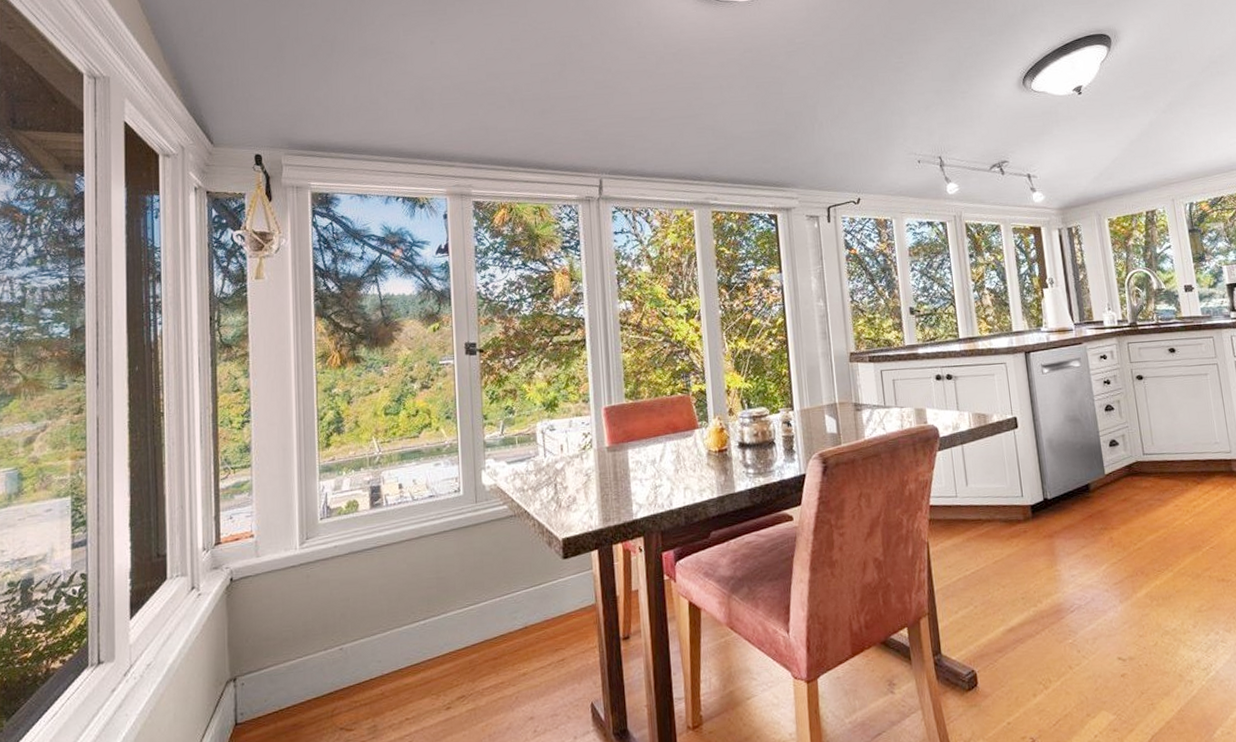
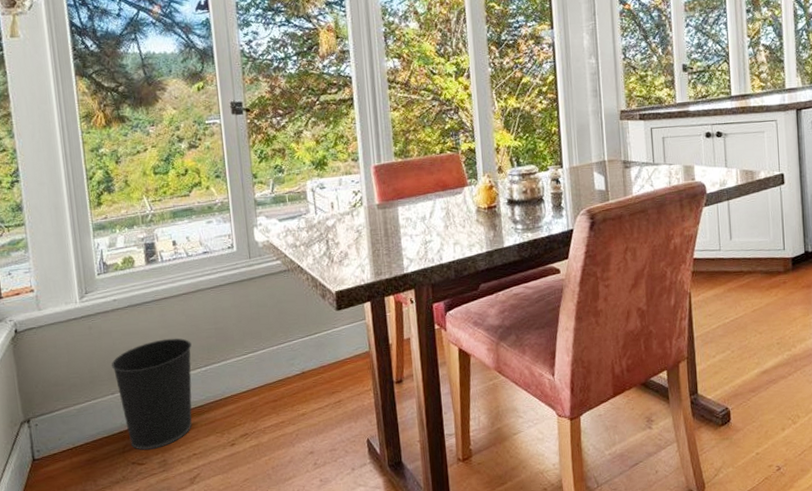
wastebasket: none [326,588,411,714] -> present [111,338,192,450]

